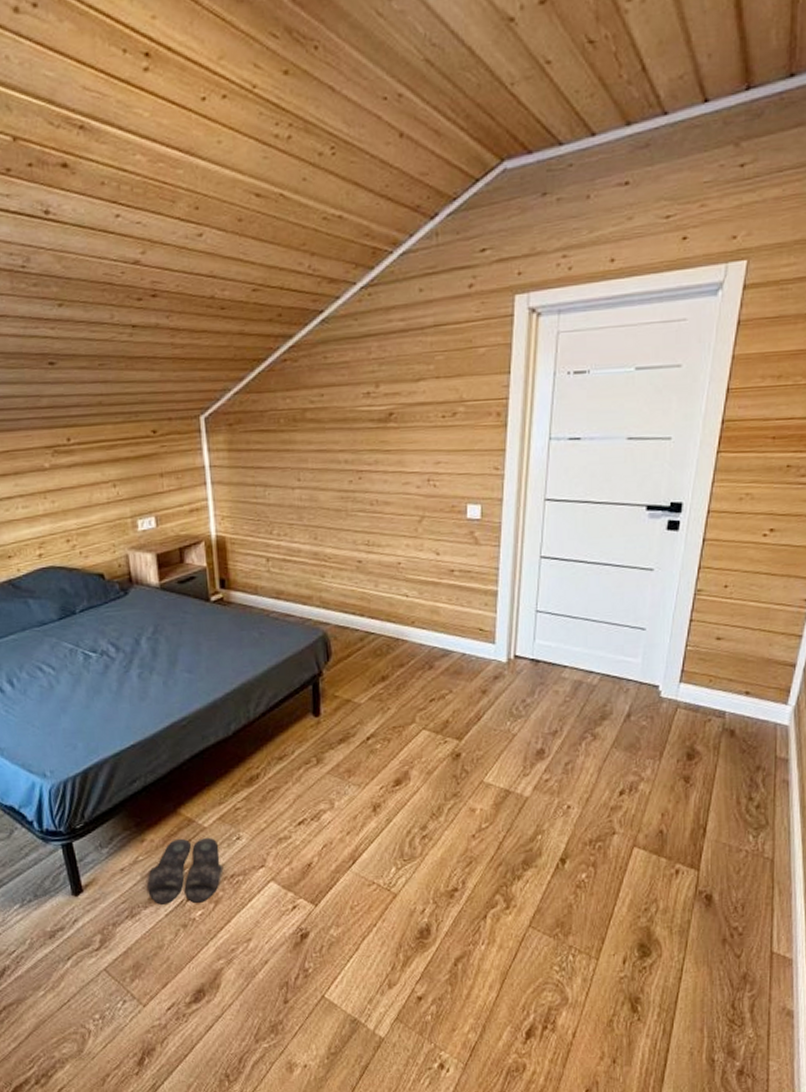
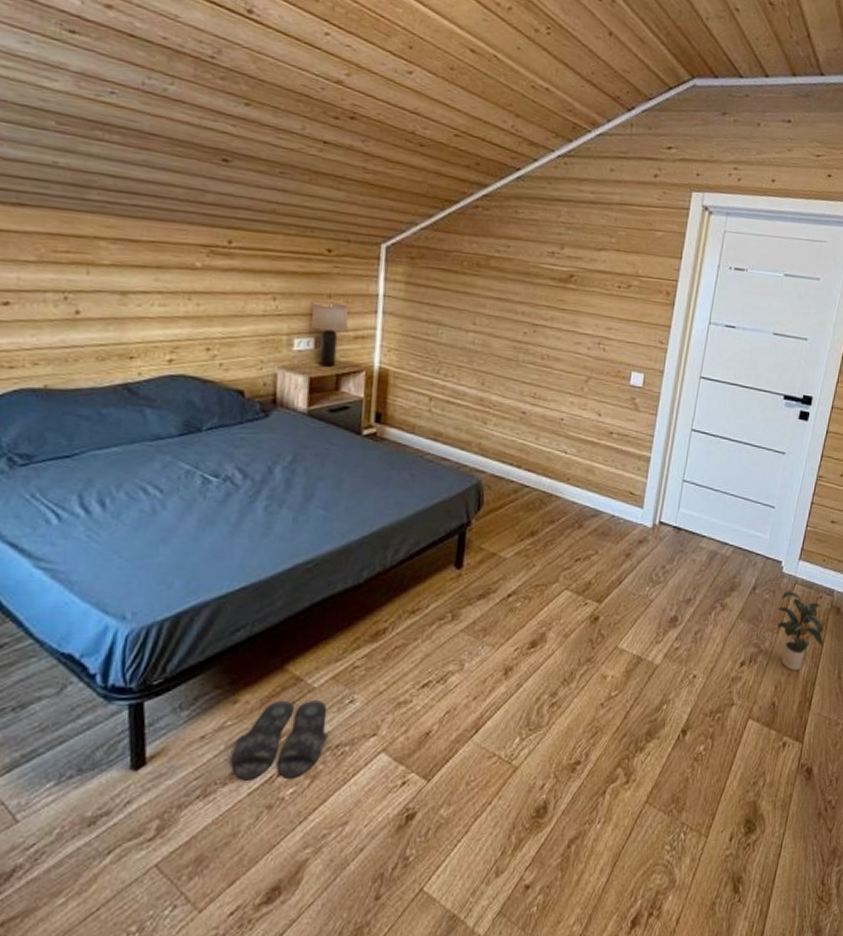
table lamp: none [148,480,183,542] -> present [310,301,349,367]
potted plant: none [658,716,717,798] -> present [777,591,824,671]

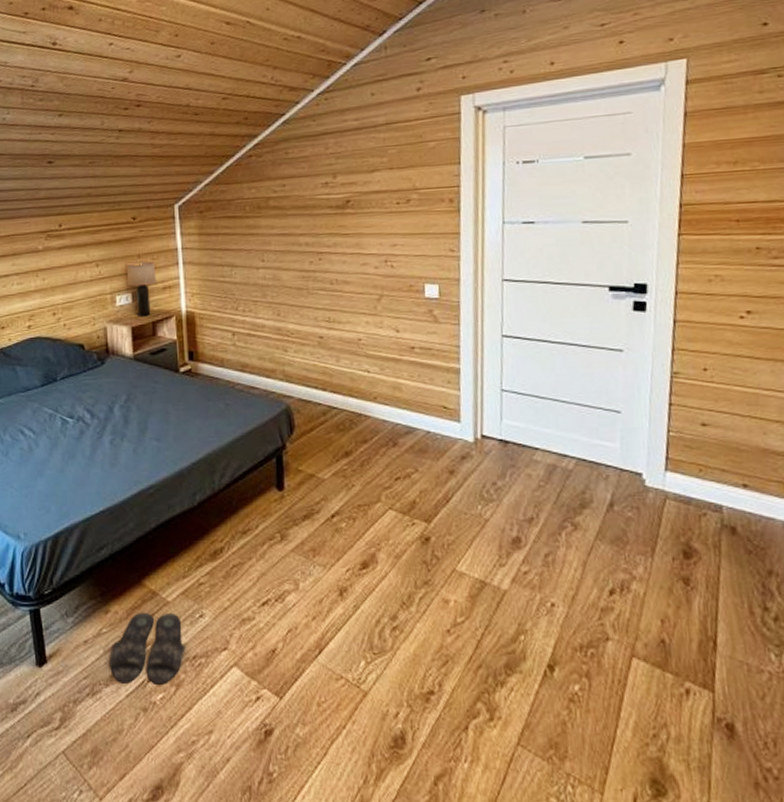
potted plant: present [777,591,824,671] -> none [647,508,721,603]

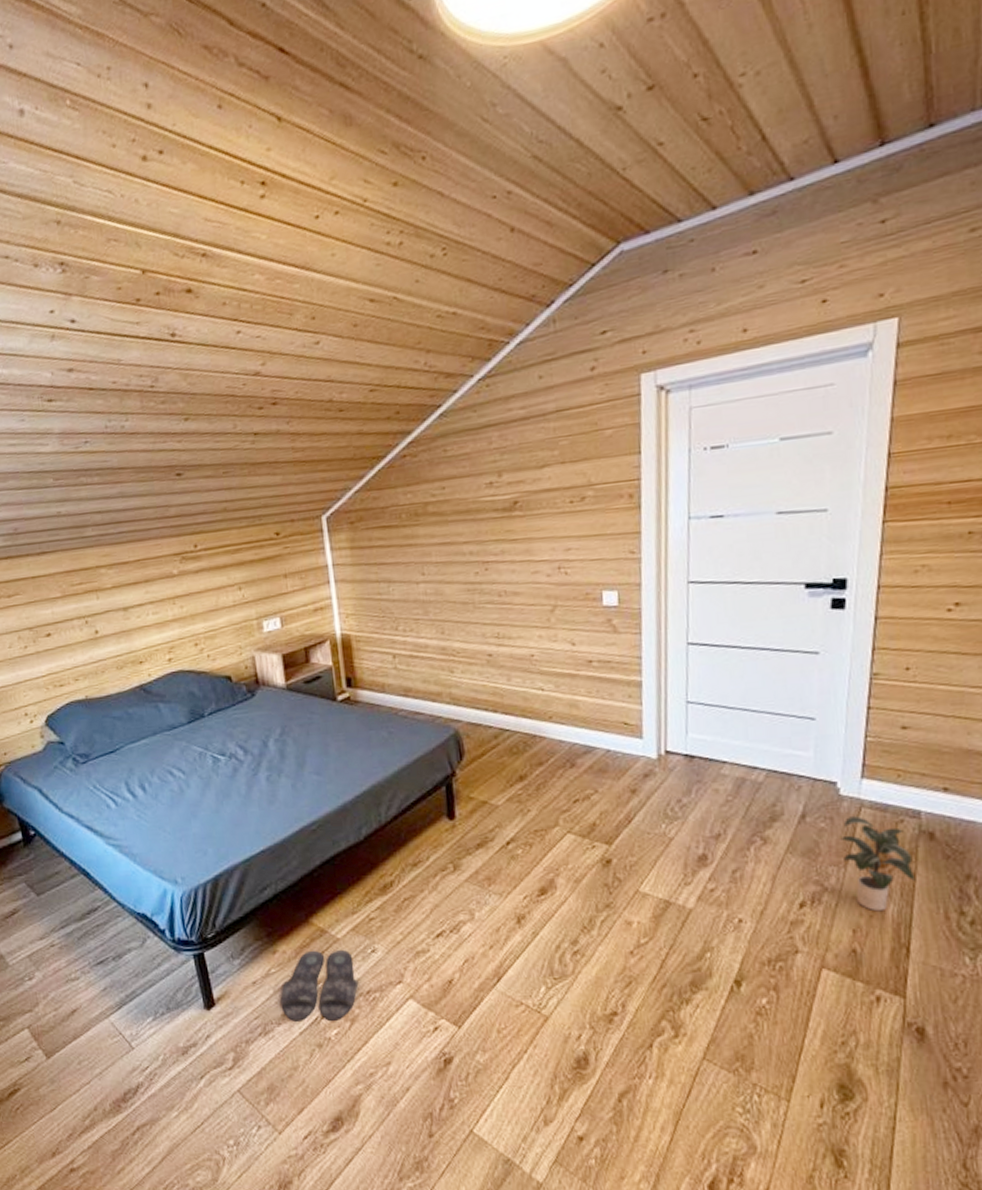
table lamp: present [126,261,158,316] -> none [273,580,308,643]
potted plant: none [647,508,721,603] -> present [840,816,916,912]

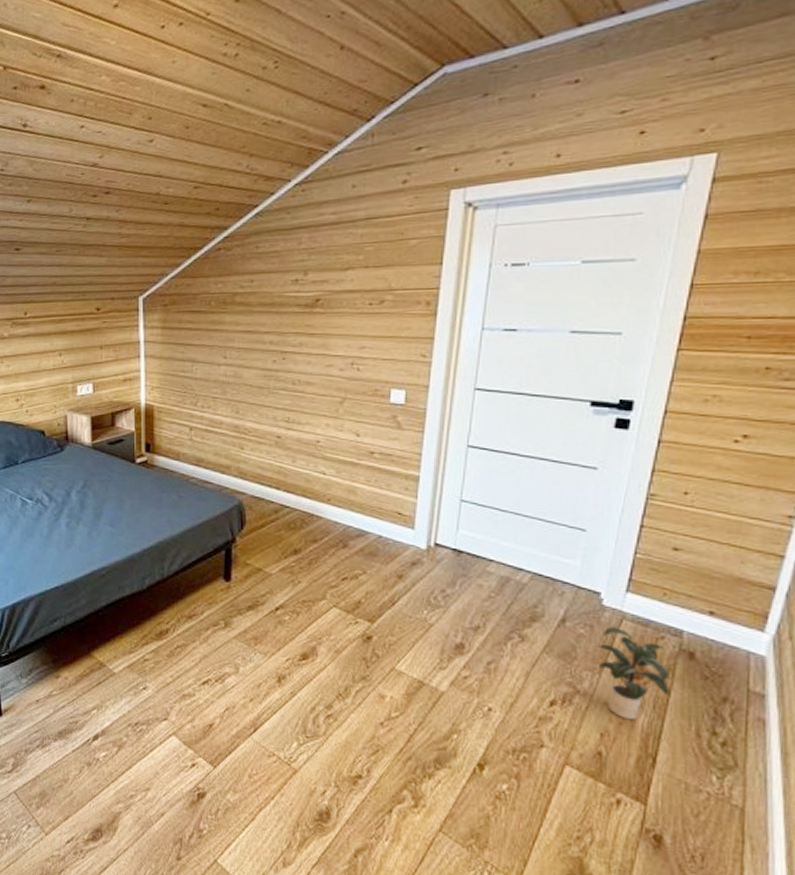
slippers: present [279,950,359,1021] -> none [57,680,129,745]

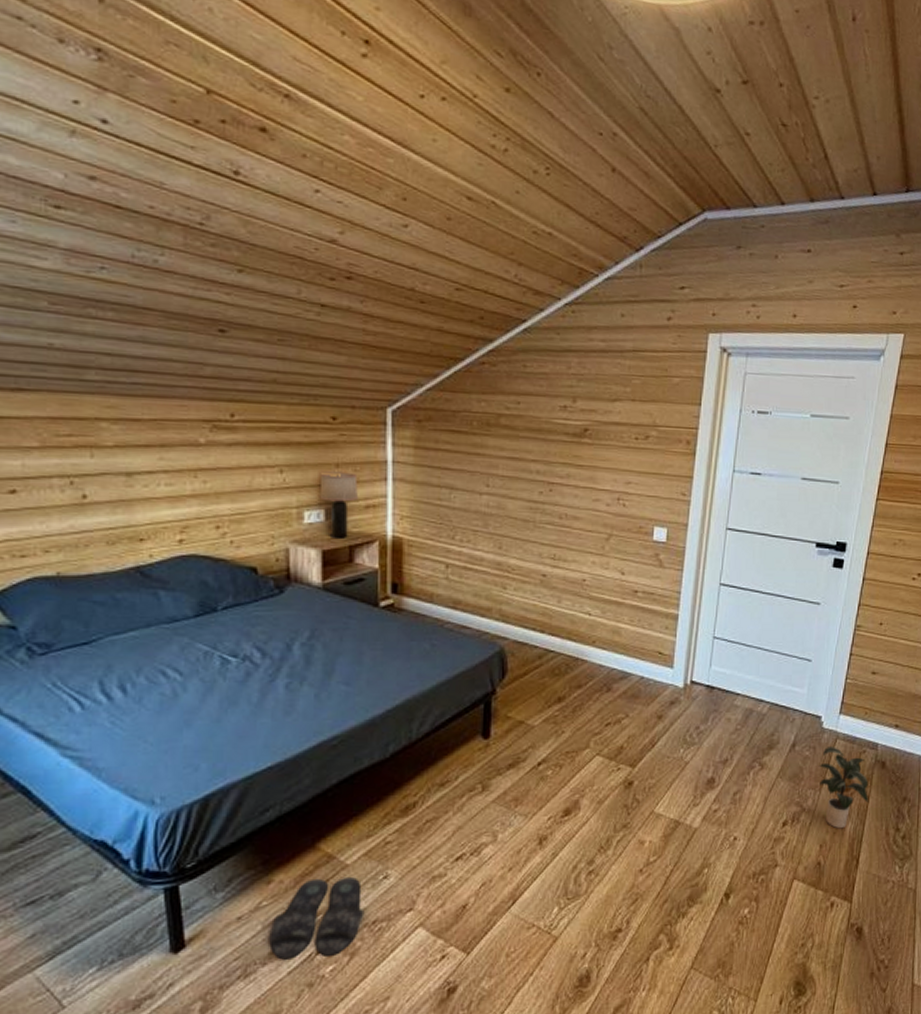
slippers: none [57,680,129,745] -> present [267,877,365,960]
table lamp: none [88,352,118,407] -> present [319,471,359,538]

